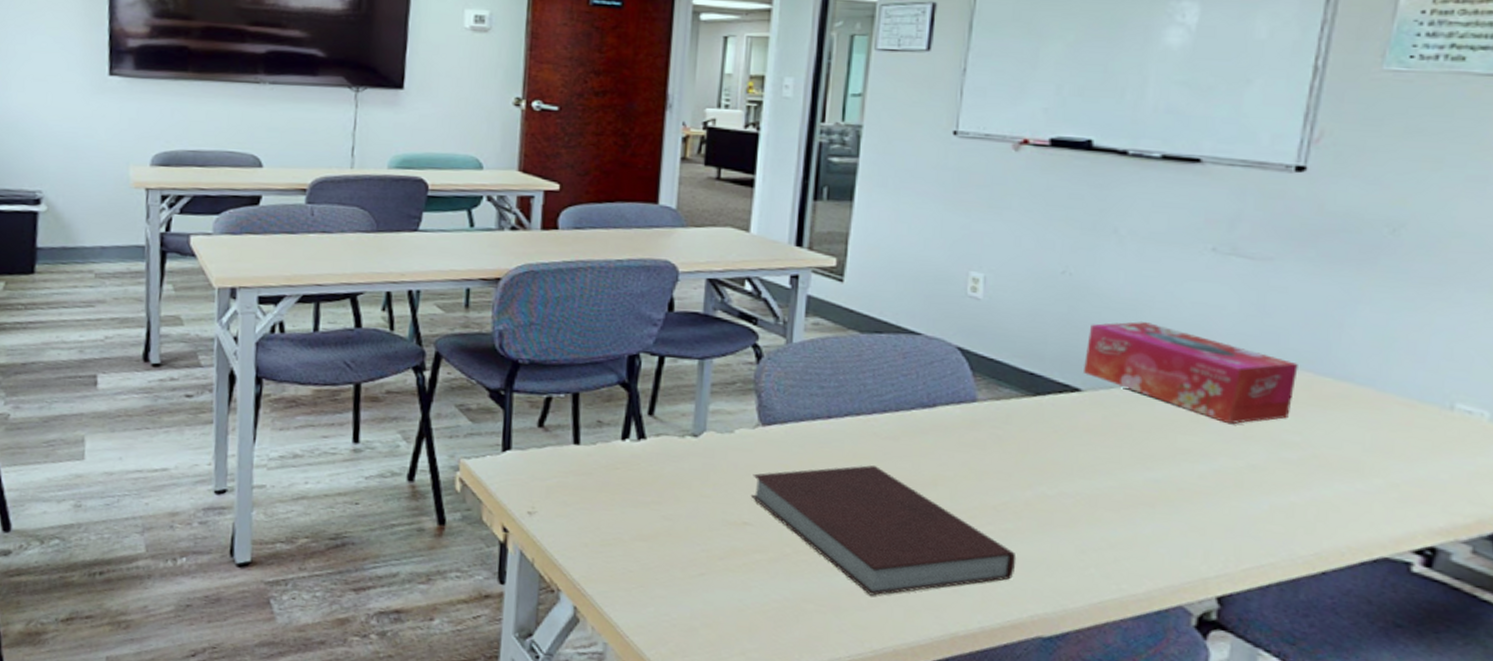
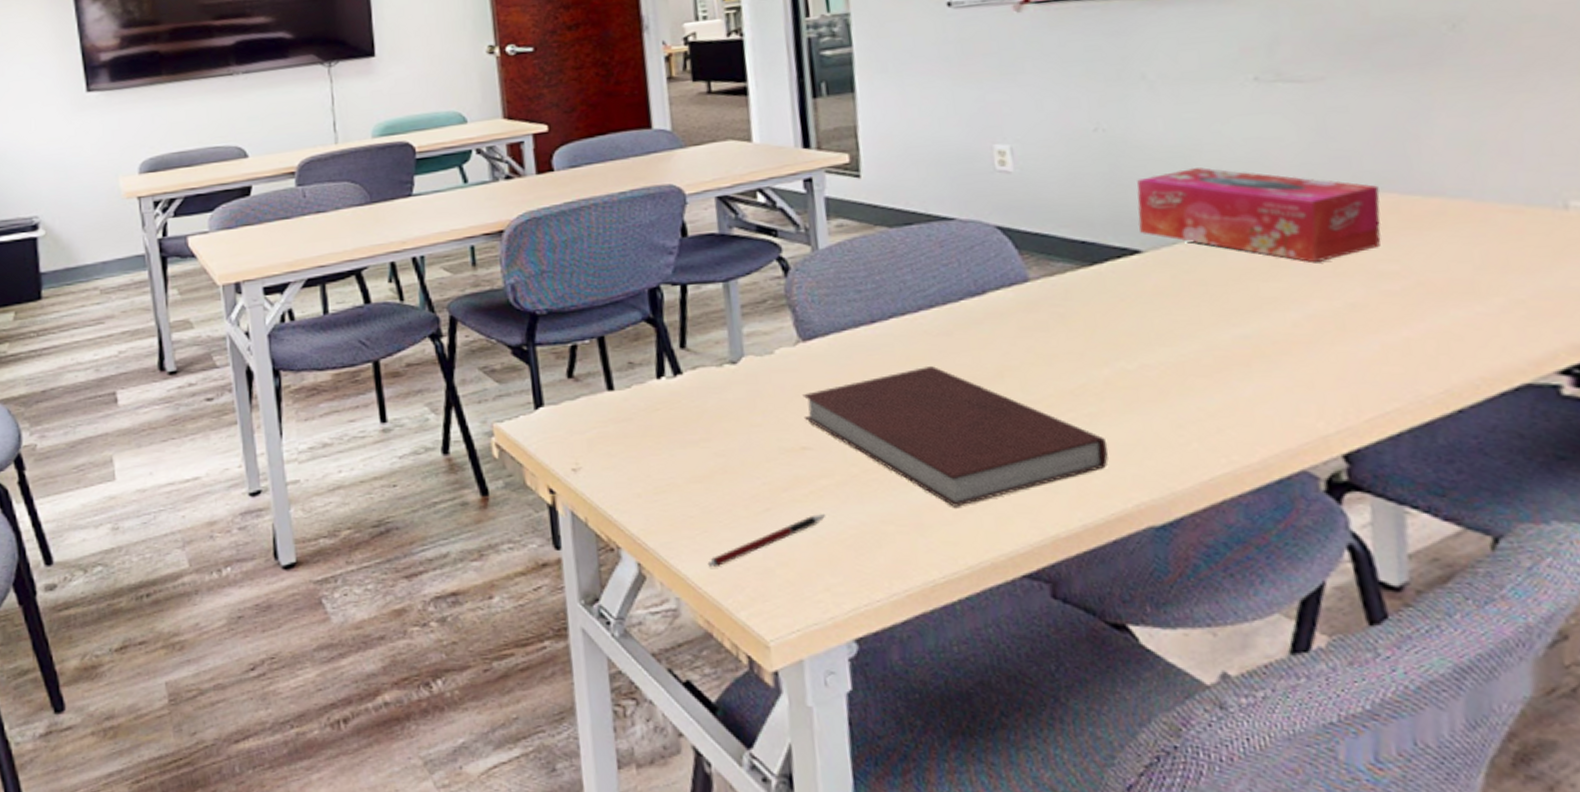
pen: none [638,585,754,621] -> present [707,514,826,568]

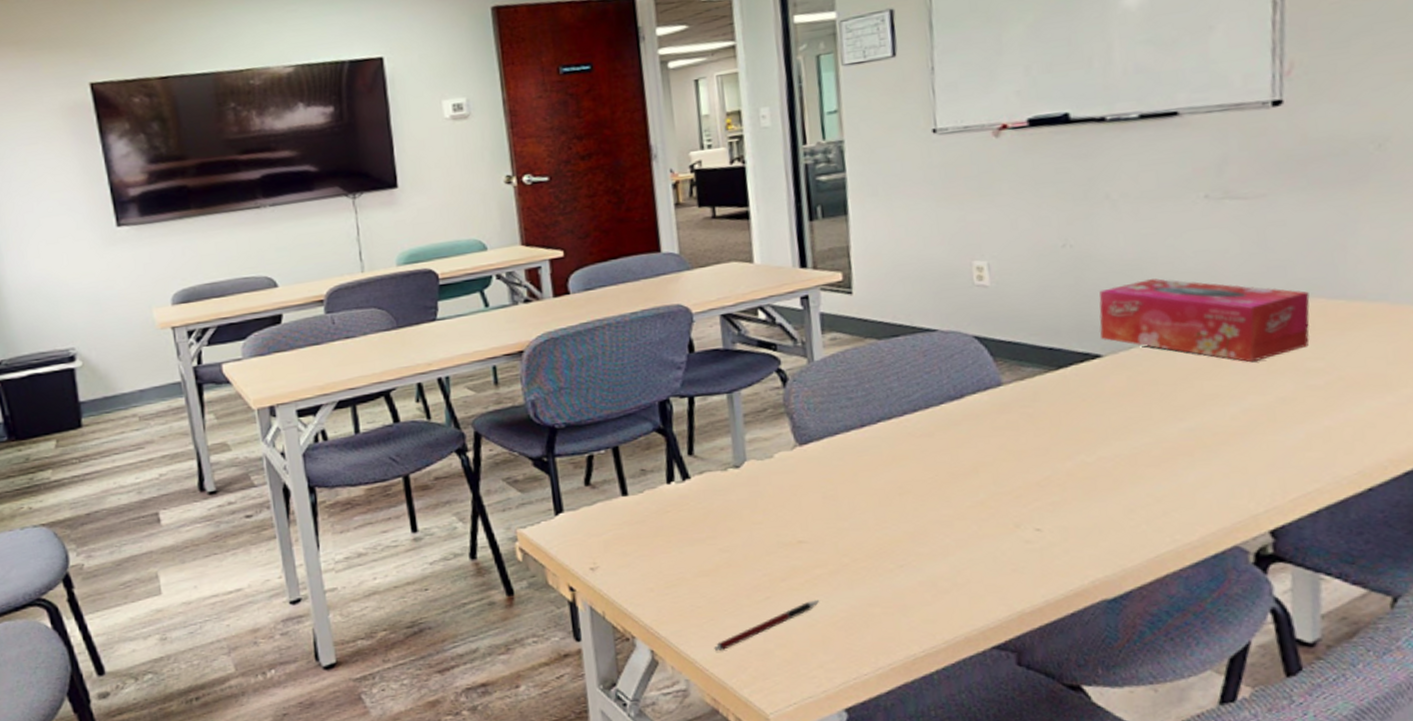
notebook: present [802,366,1109,507] -> none [799,464,1069,589]

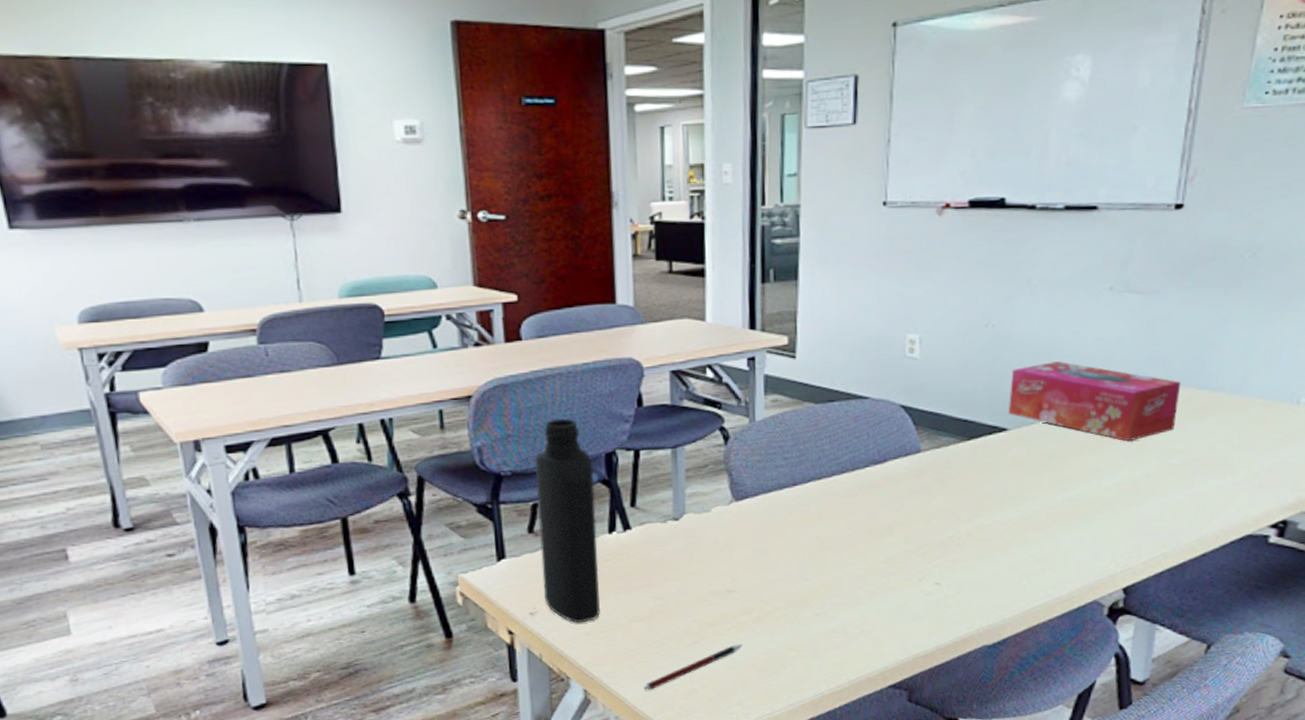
bottle: none [588,367,663,579] -> present [535,418,600,624]

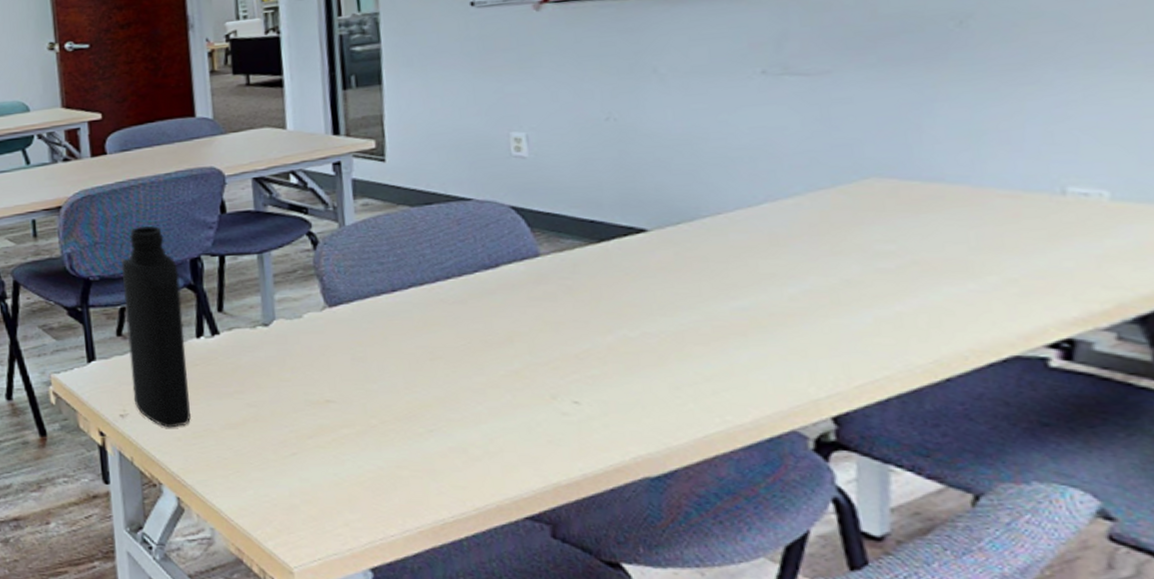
pen: present [643,644,743,691] -> none [239,459,347,503]
tissue box: present [1009,361,1181,442] -> none [644,154,880,243]

